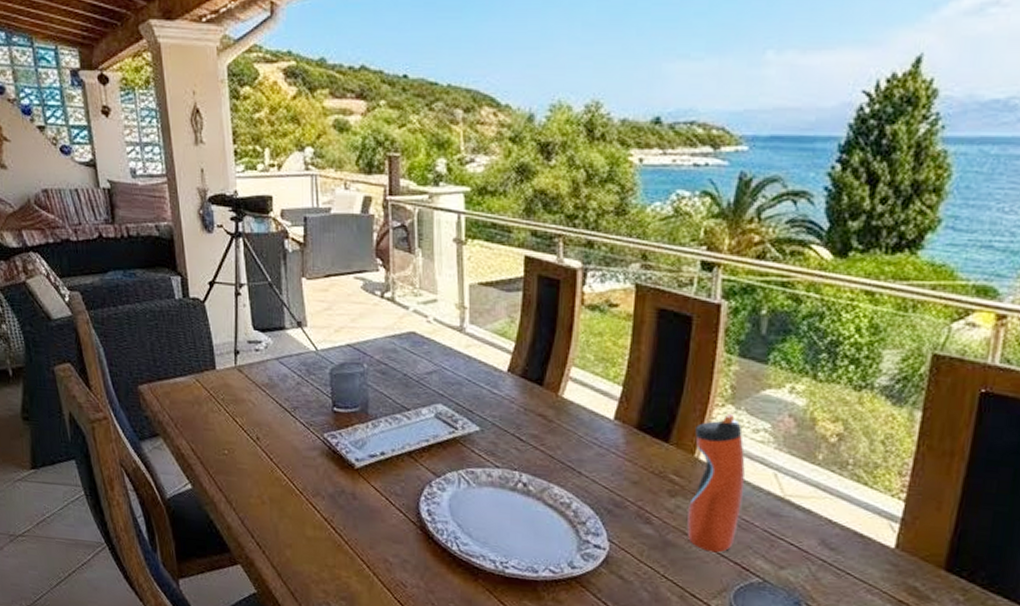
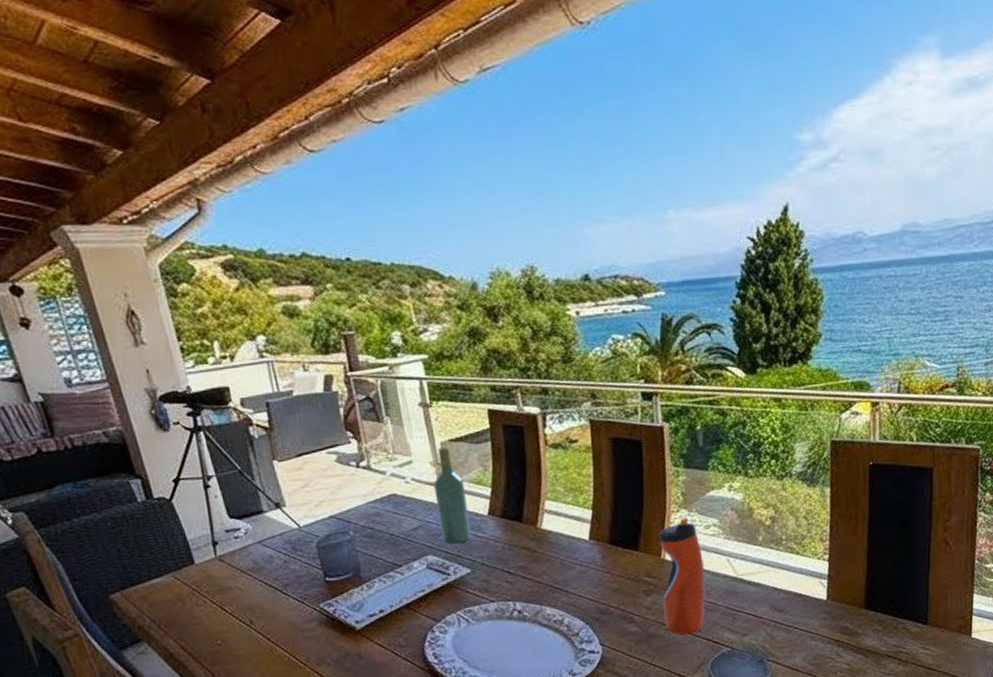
wine bottle: none [455,289,487,397] -> present [433,446,471,544]

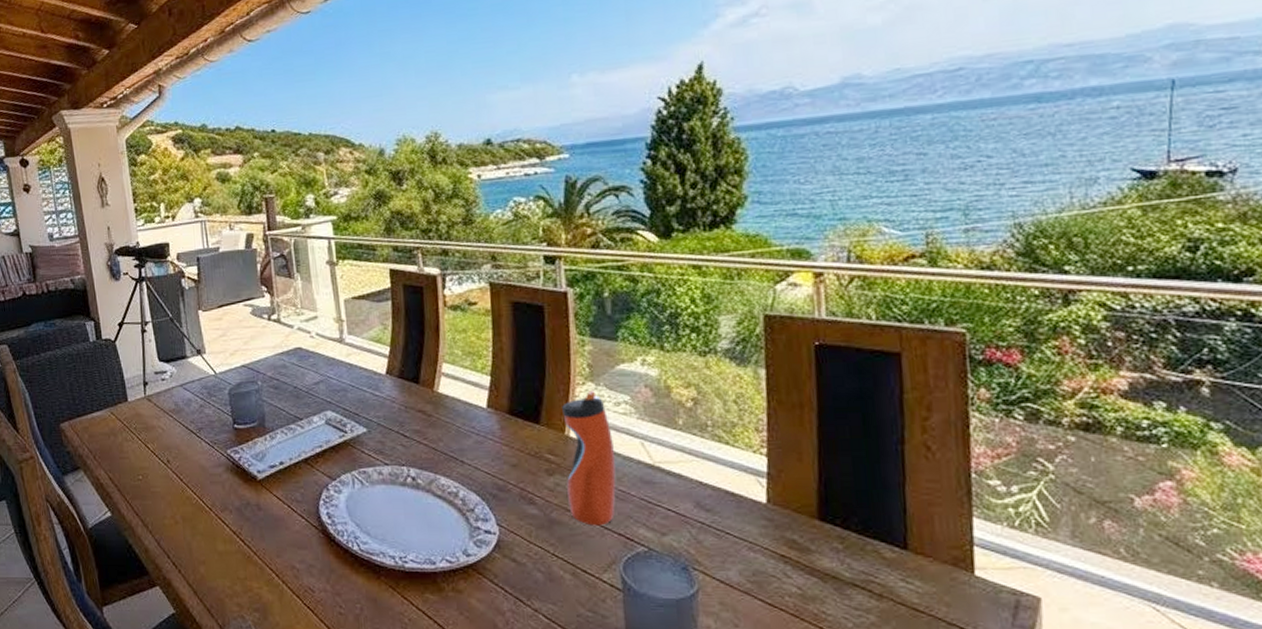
wine bottle: present [433,446,471,544] -> none [335,303,368,401]

